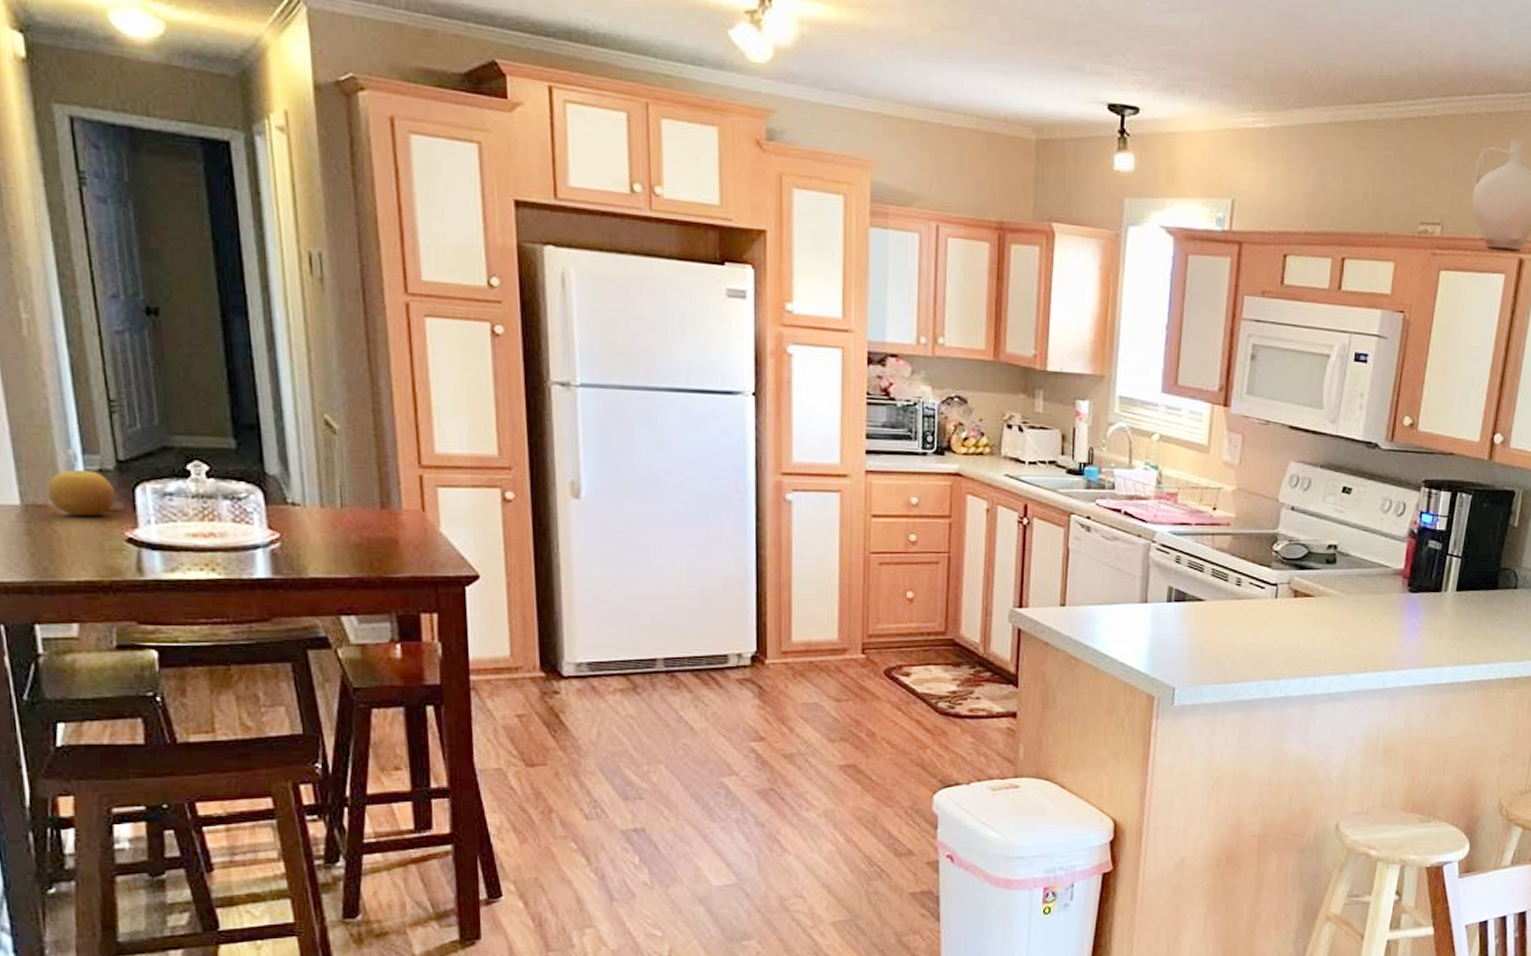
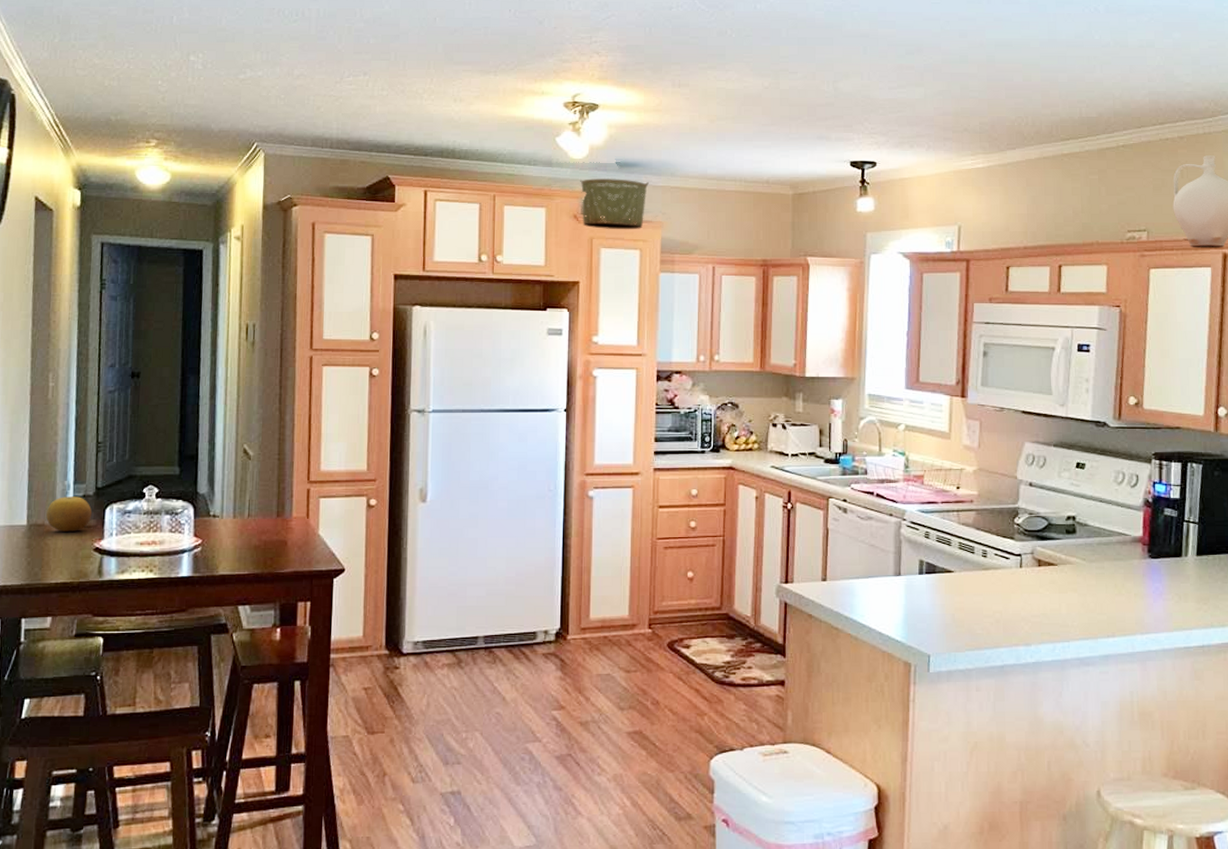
basket: none [761,92,854,168] -> present [579,179,649,230]

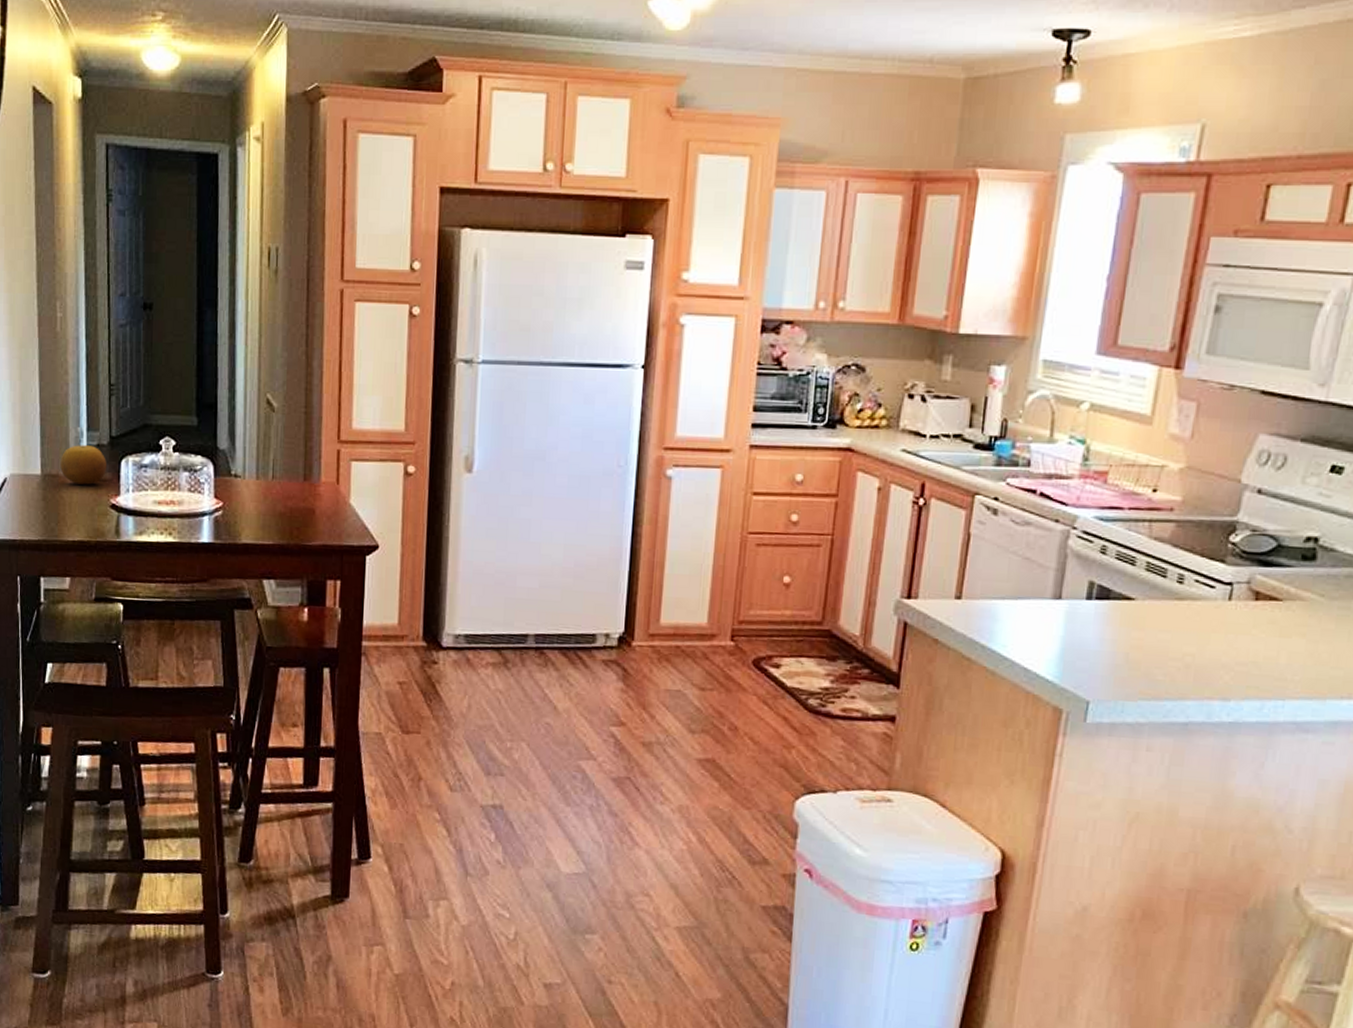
basket: present [579,179,649,230] -> none [675,58,768,130]

